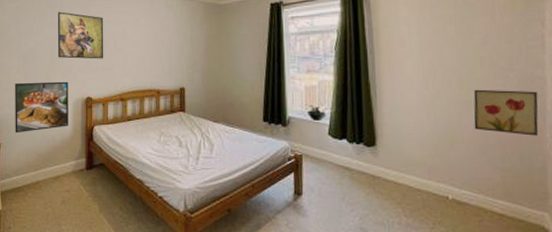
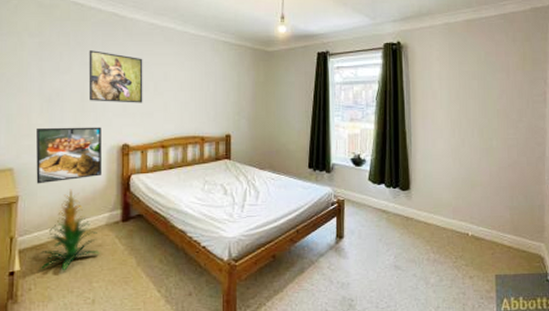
indoor plant: none [18,138,69,213] -> present [40,189,101,271]
wall art: present [473,89,539,136] -> none [490,138,540,178]

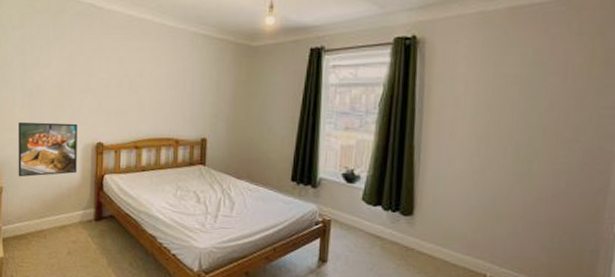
indoor plant: present [40,189,101,271] -> none [20,184,75,263]
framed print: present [88,50,143,103] -> none [66,44,119,101]

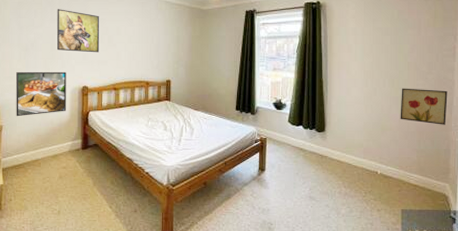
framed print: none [66,44,119,101] -> present [56,9,100,53]
wall art: none [525,160,602,216] -> present [400,88,448,125]

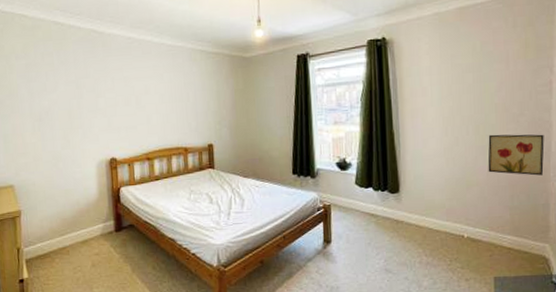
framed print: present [16,71,66,117] -> none [31,142,93,199]
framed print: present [56,9,100,53] -> none [72,68,127,118]

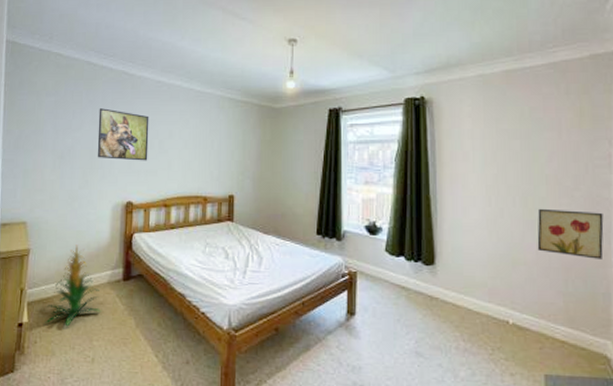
indoor plant: none [44,202,99,278] -> present [45,245,102,327]
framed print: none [72,68,127,118] -> present [97,108,149,161]

